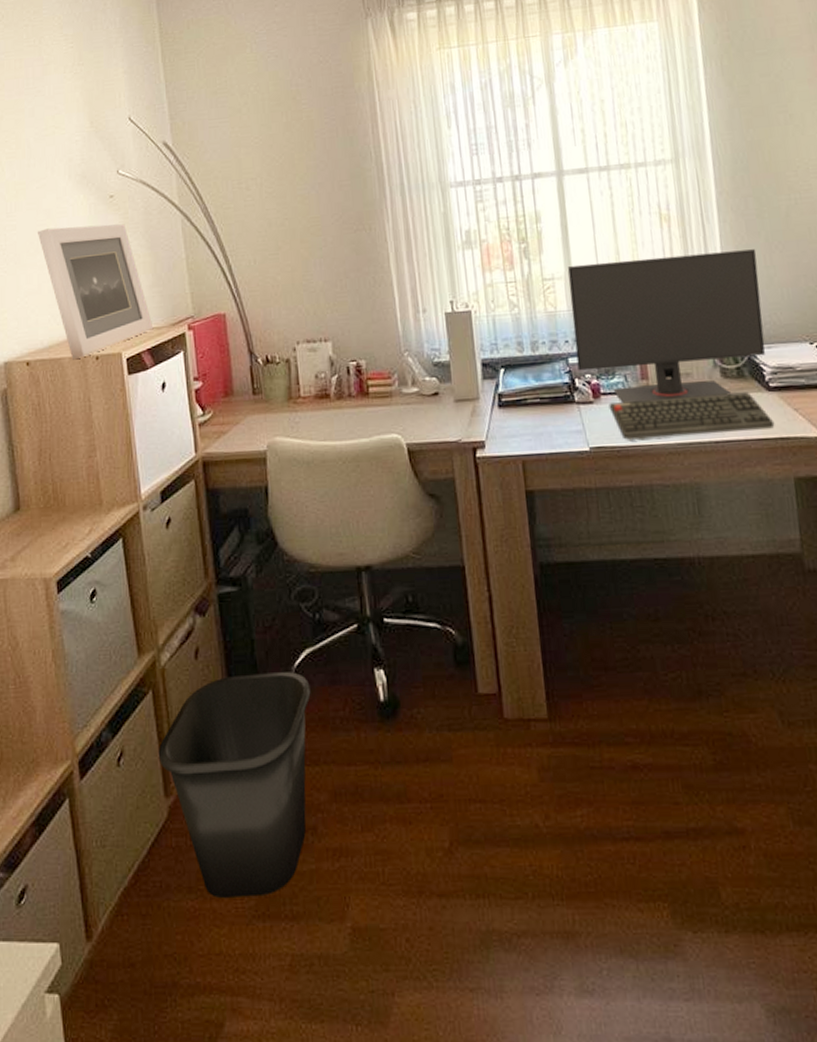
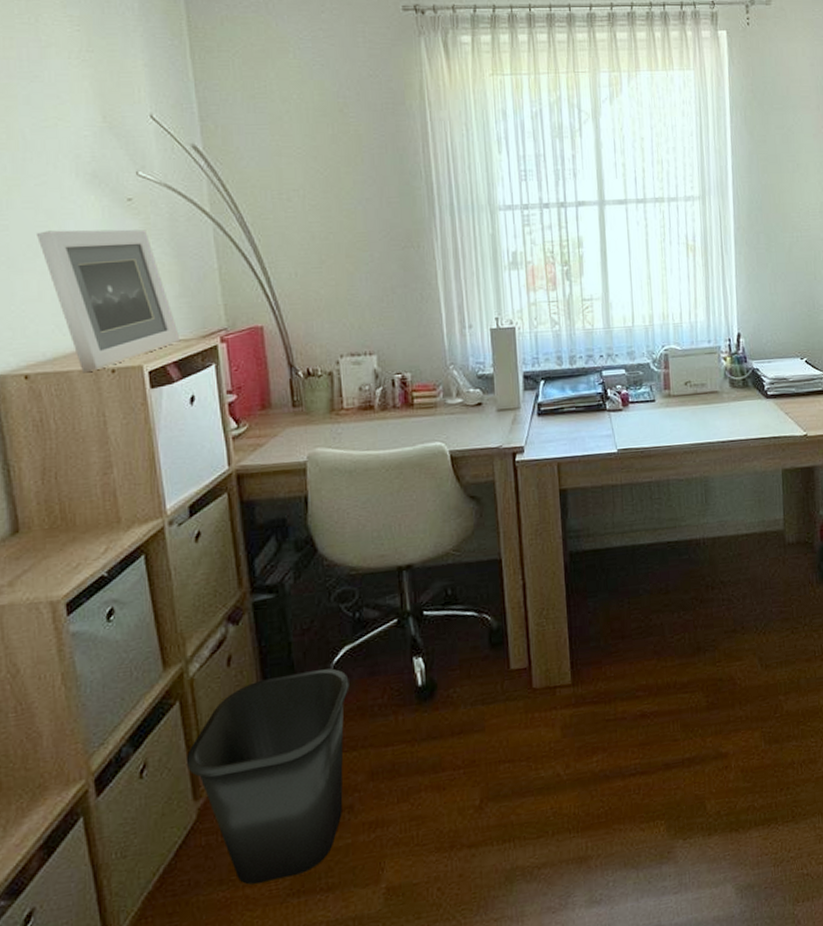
computer monitor: present [568,249,766,404] -> none [605,278,766,411]
computer keyboard: present [608,392,775,441] -> none [635,399,770,443]

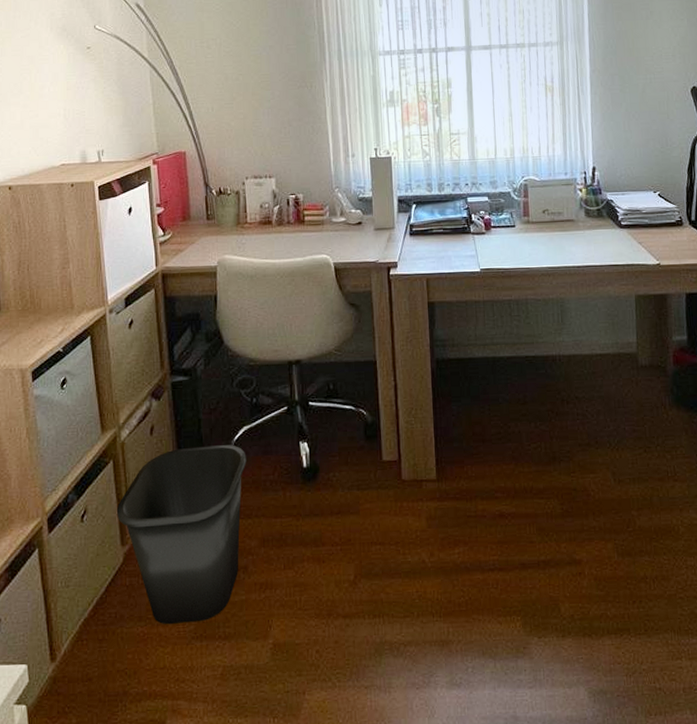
picture frame: present [37,229,181,373] -> none [21,71,123,186]

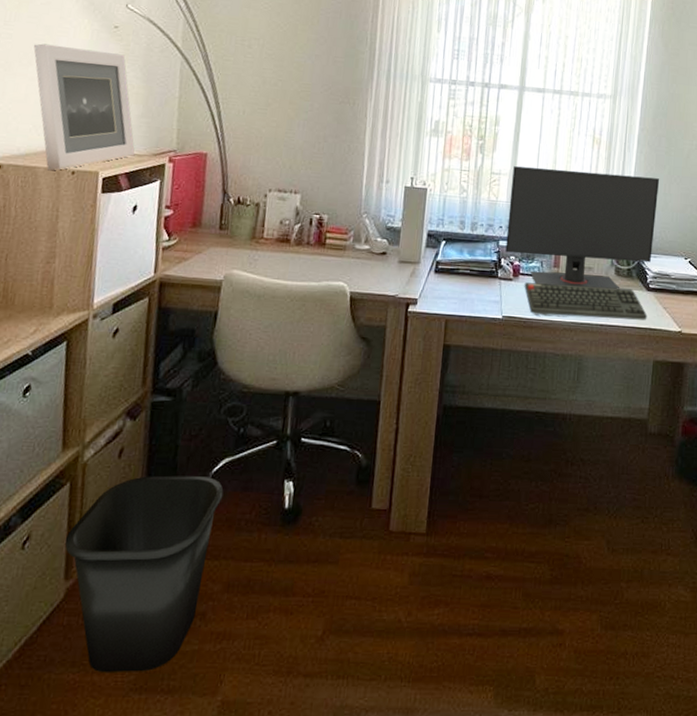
picture frame: none [21,71,123,186] -> present [34,43,135,171]
computer monitor: none [471,117,620,235] -> present [505,166,660,289]
computer keyboard: none [497,228,624,265] -> present [524,282,648,320]

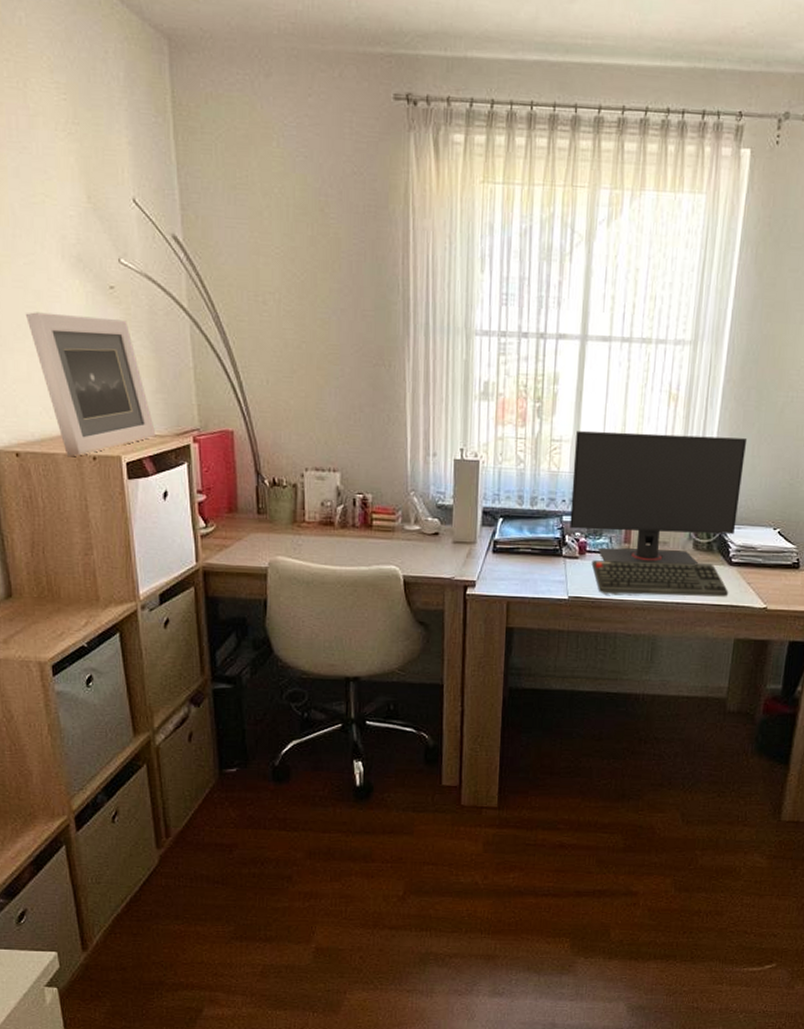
waste bin: present [65,475,224,672] -> none [151,757,295,924]

